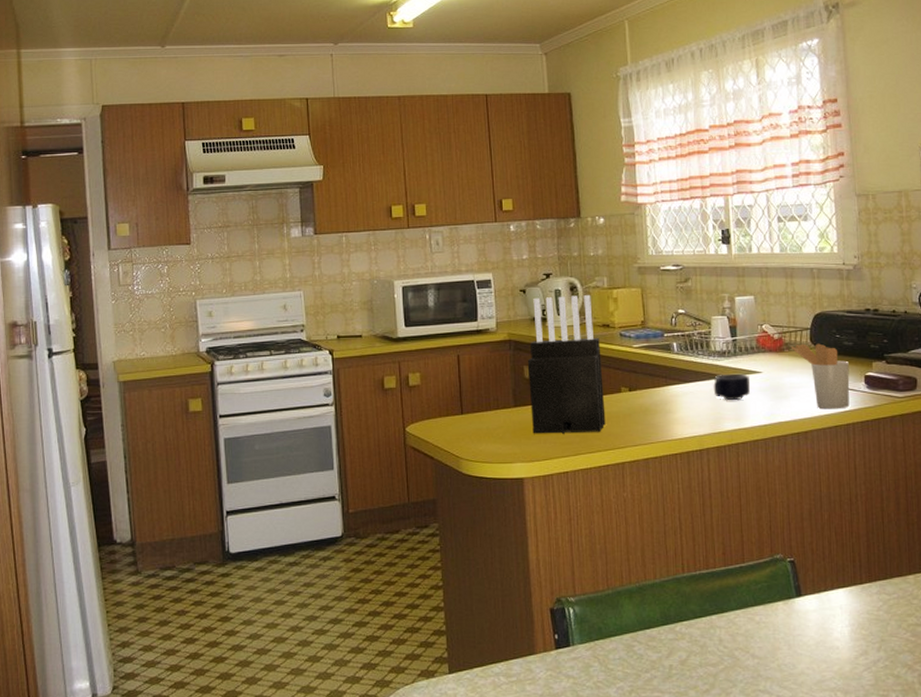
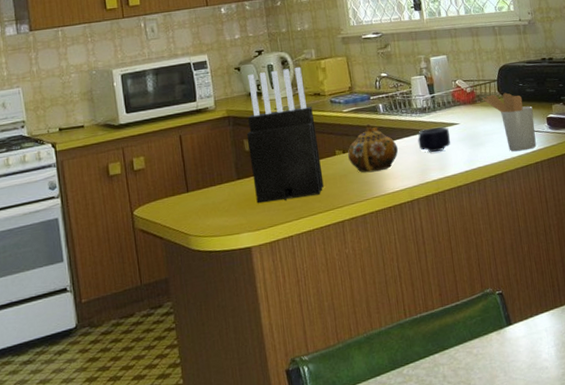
teapot: none [633,363,691,415] -> present [347,124,399,173]

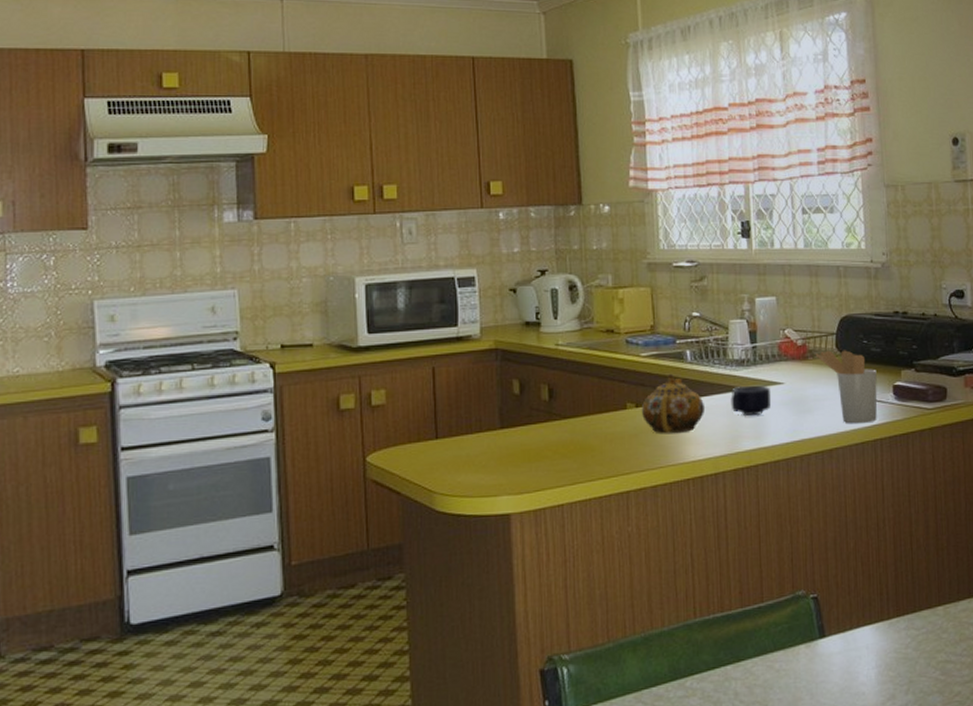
knife block: present [246,66,324,204] -> none [517,294,608,461]

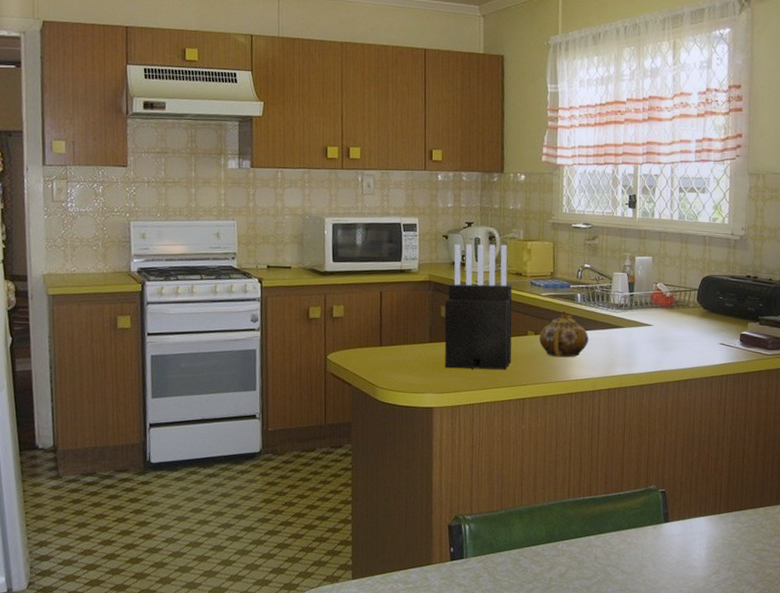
knife block: none [517,294,608,461] -> present [444,243,512,370]
mug: present [730,385,772,417] -> none [609,325,642,349]
utensil holder: present [815,350,878,424] -> none [680,302,728,362]

